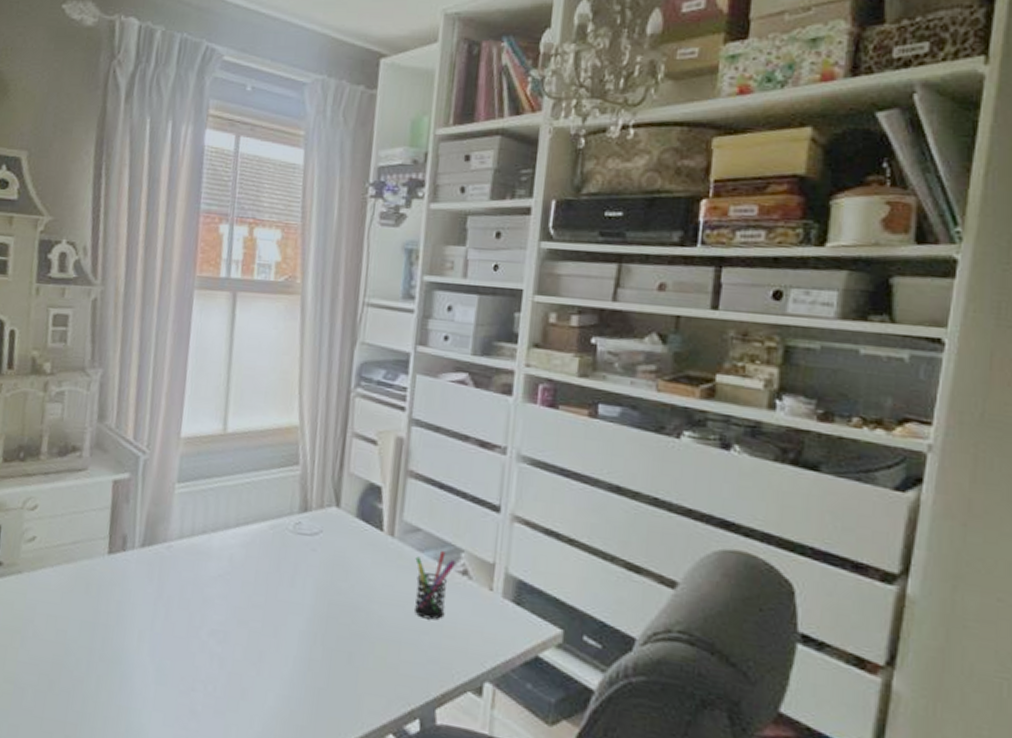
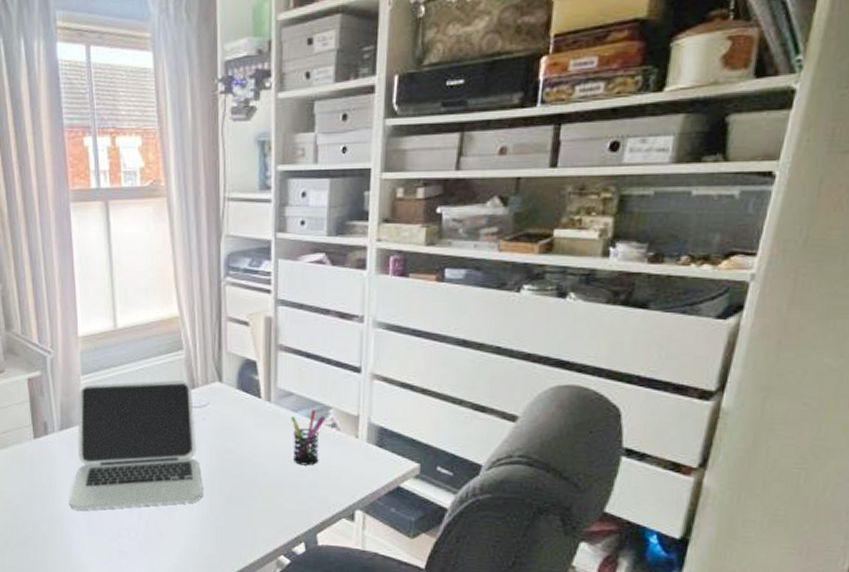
laptop: none [137,495,304,654] -> present [69,379,203,510]

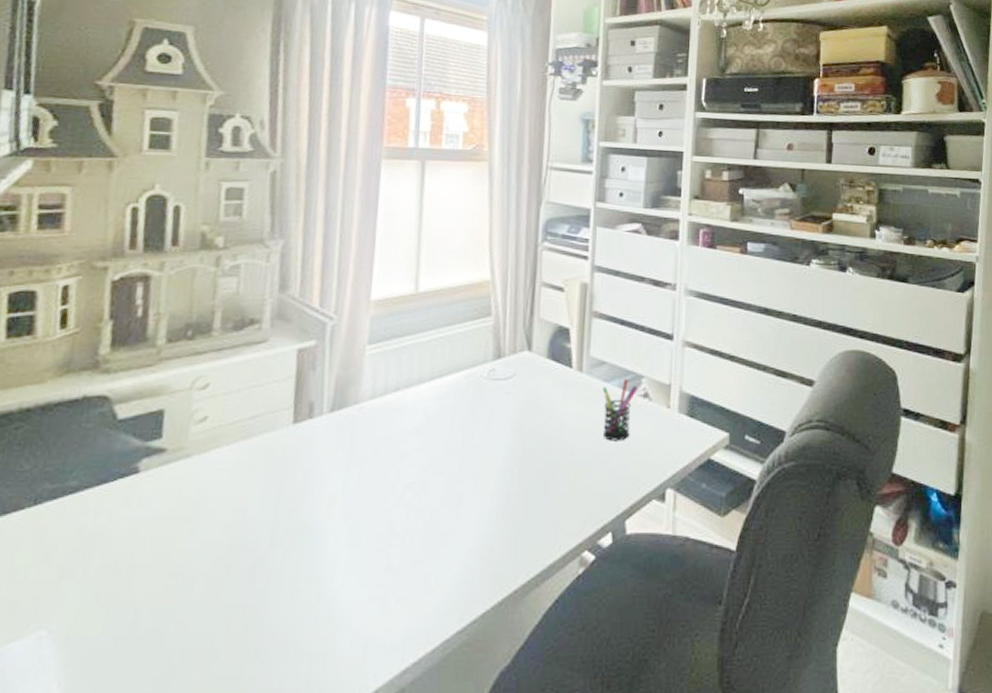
laptop: present [69,379,203,510] -> none [327,348,500,515]

